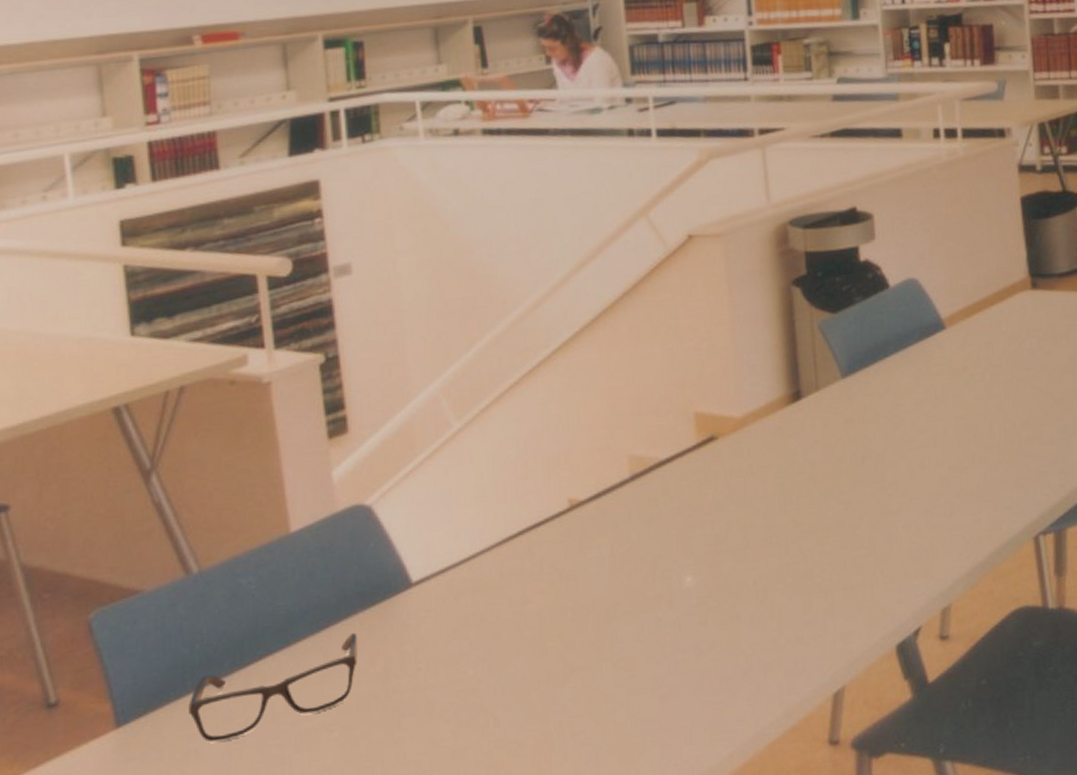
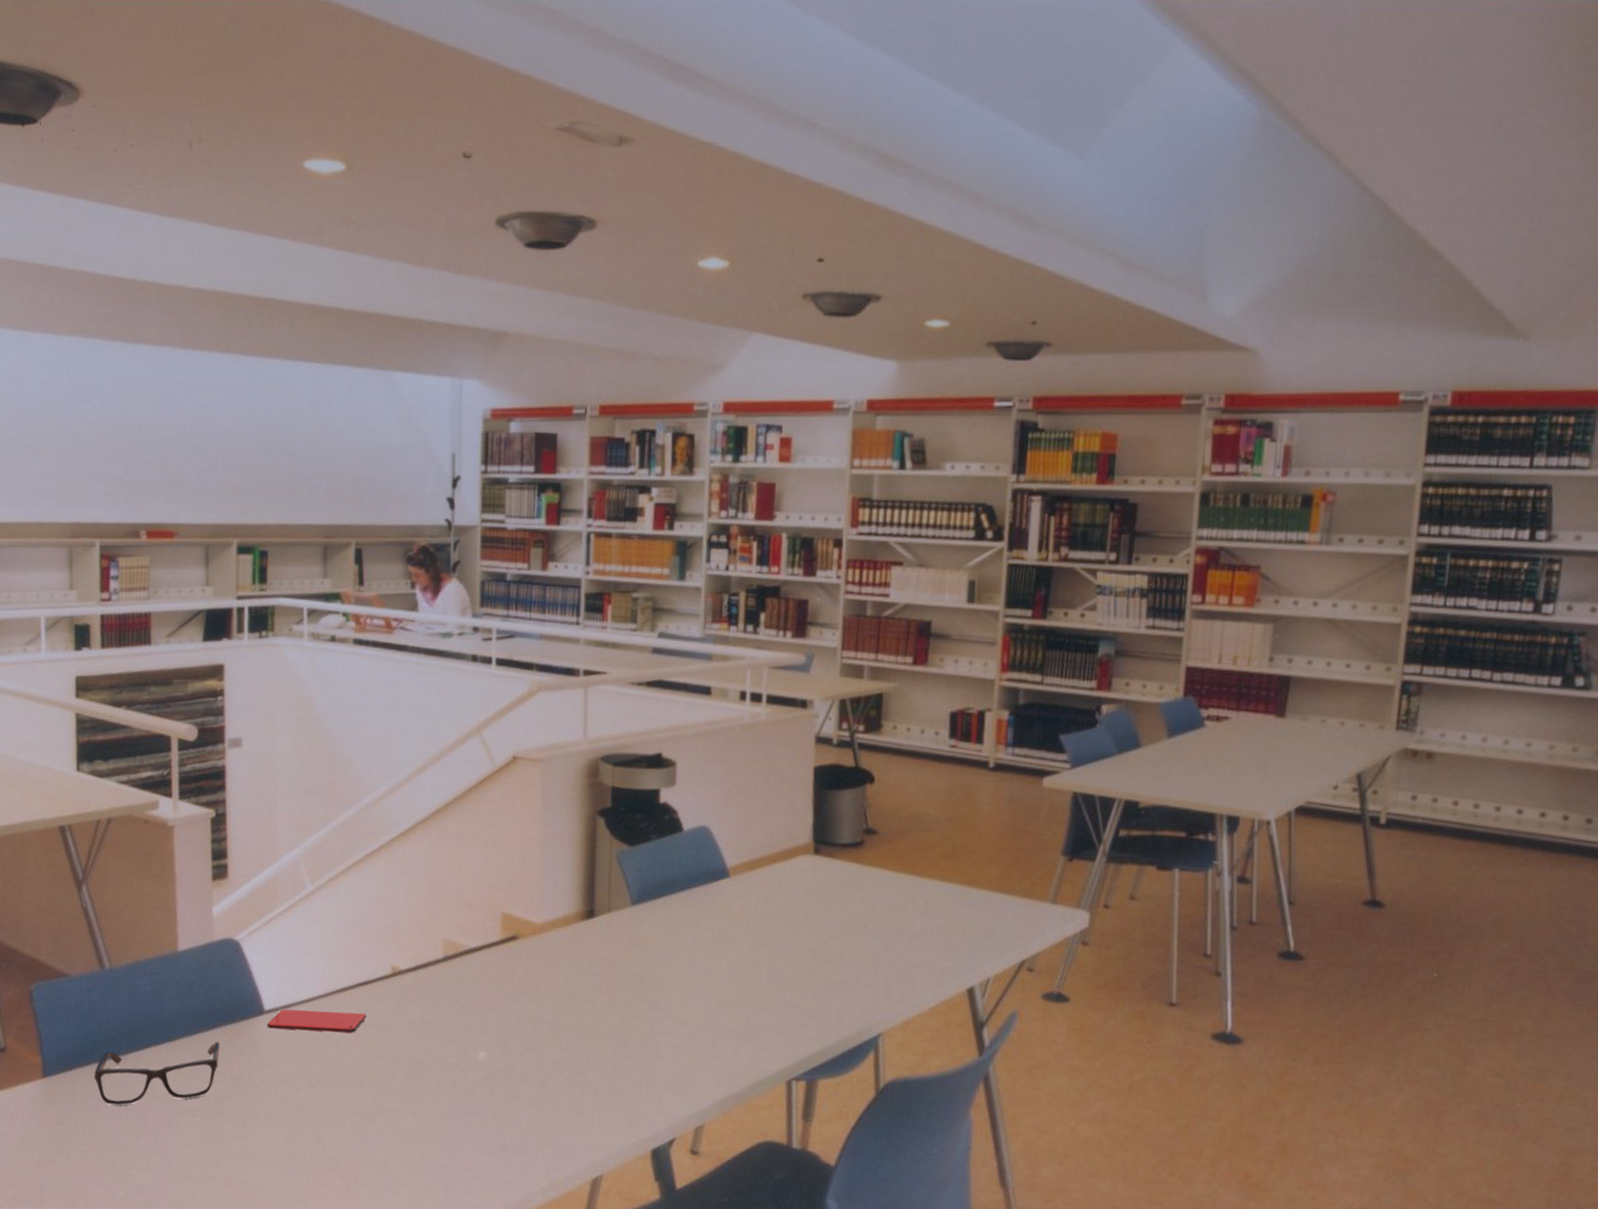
phone: none [417,561,544,603] -> present [267,1009,367,1033]

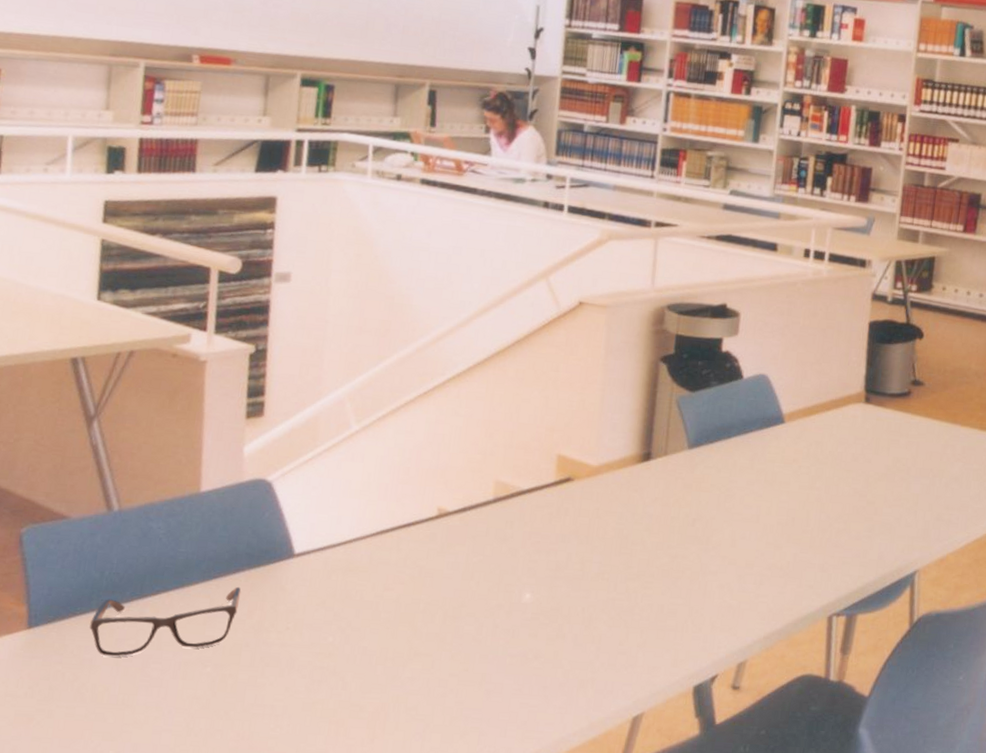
phone: present [267,1009,367,1033] -> none [296,552,408,576]

